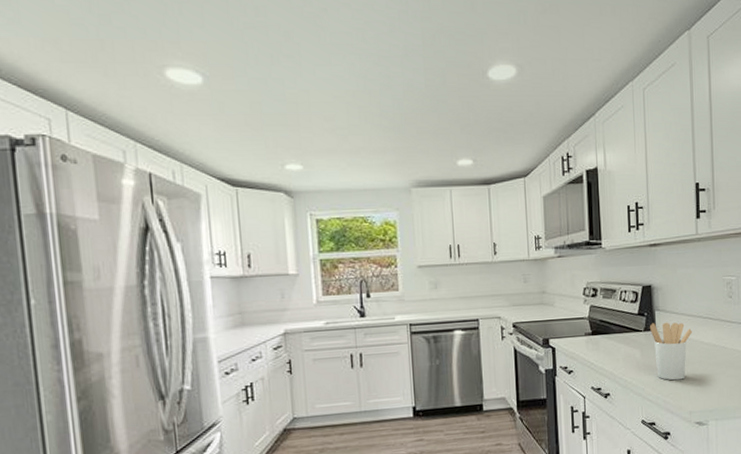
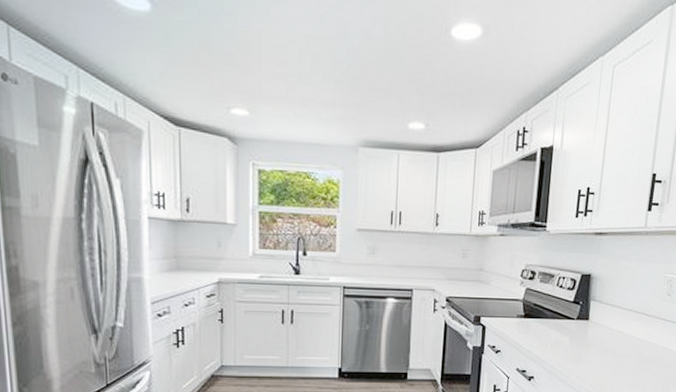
utensil holder: present [650,322,693,381] -> none [583,312,626,371]

